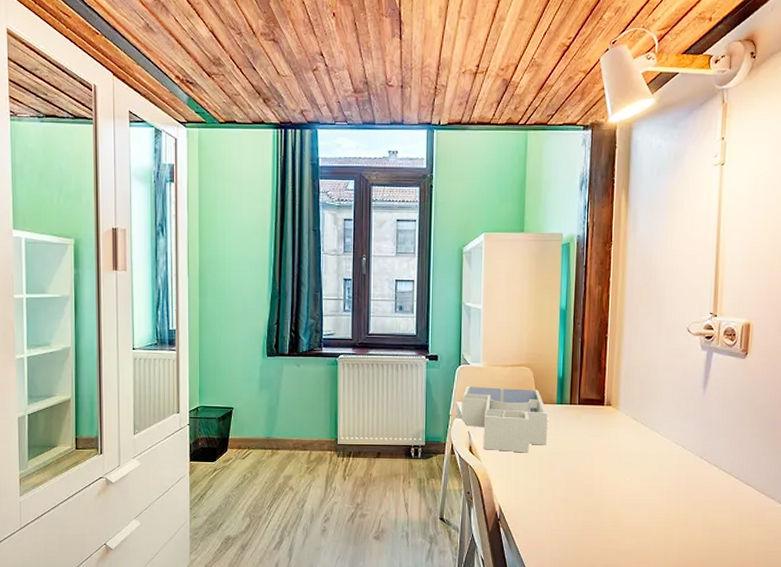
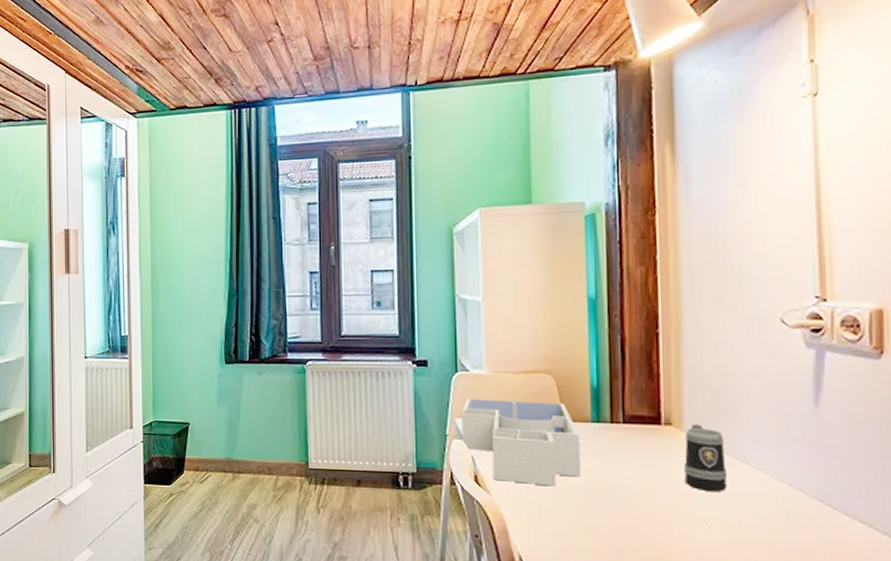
mug: none [617,404,645,453] -> present [684,424,728,491]

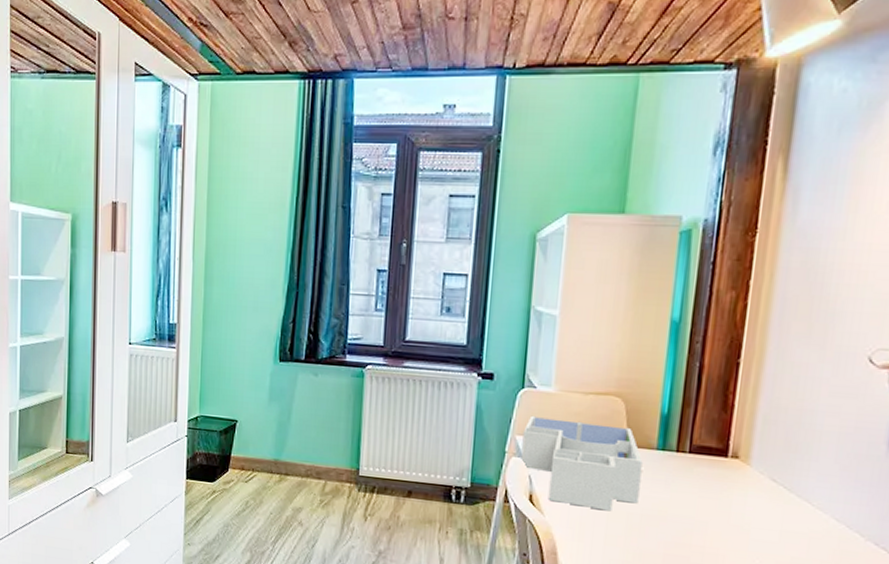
mug: present [684,424,728,491] -> none [743,459,789,528]

